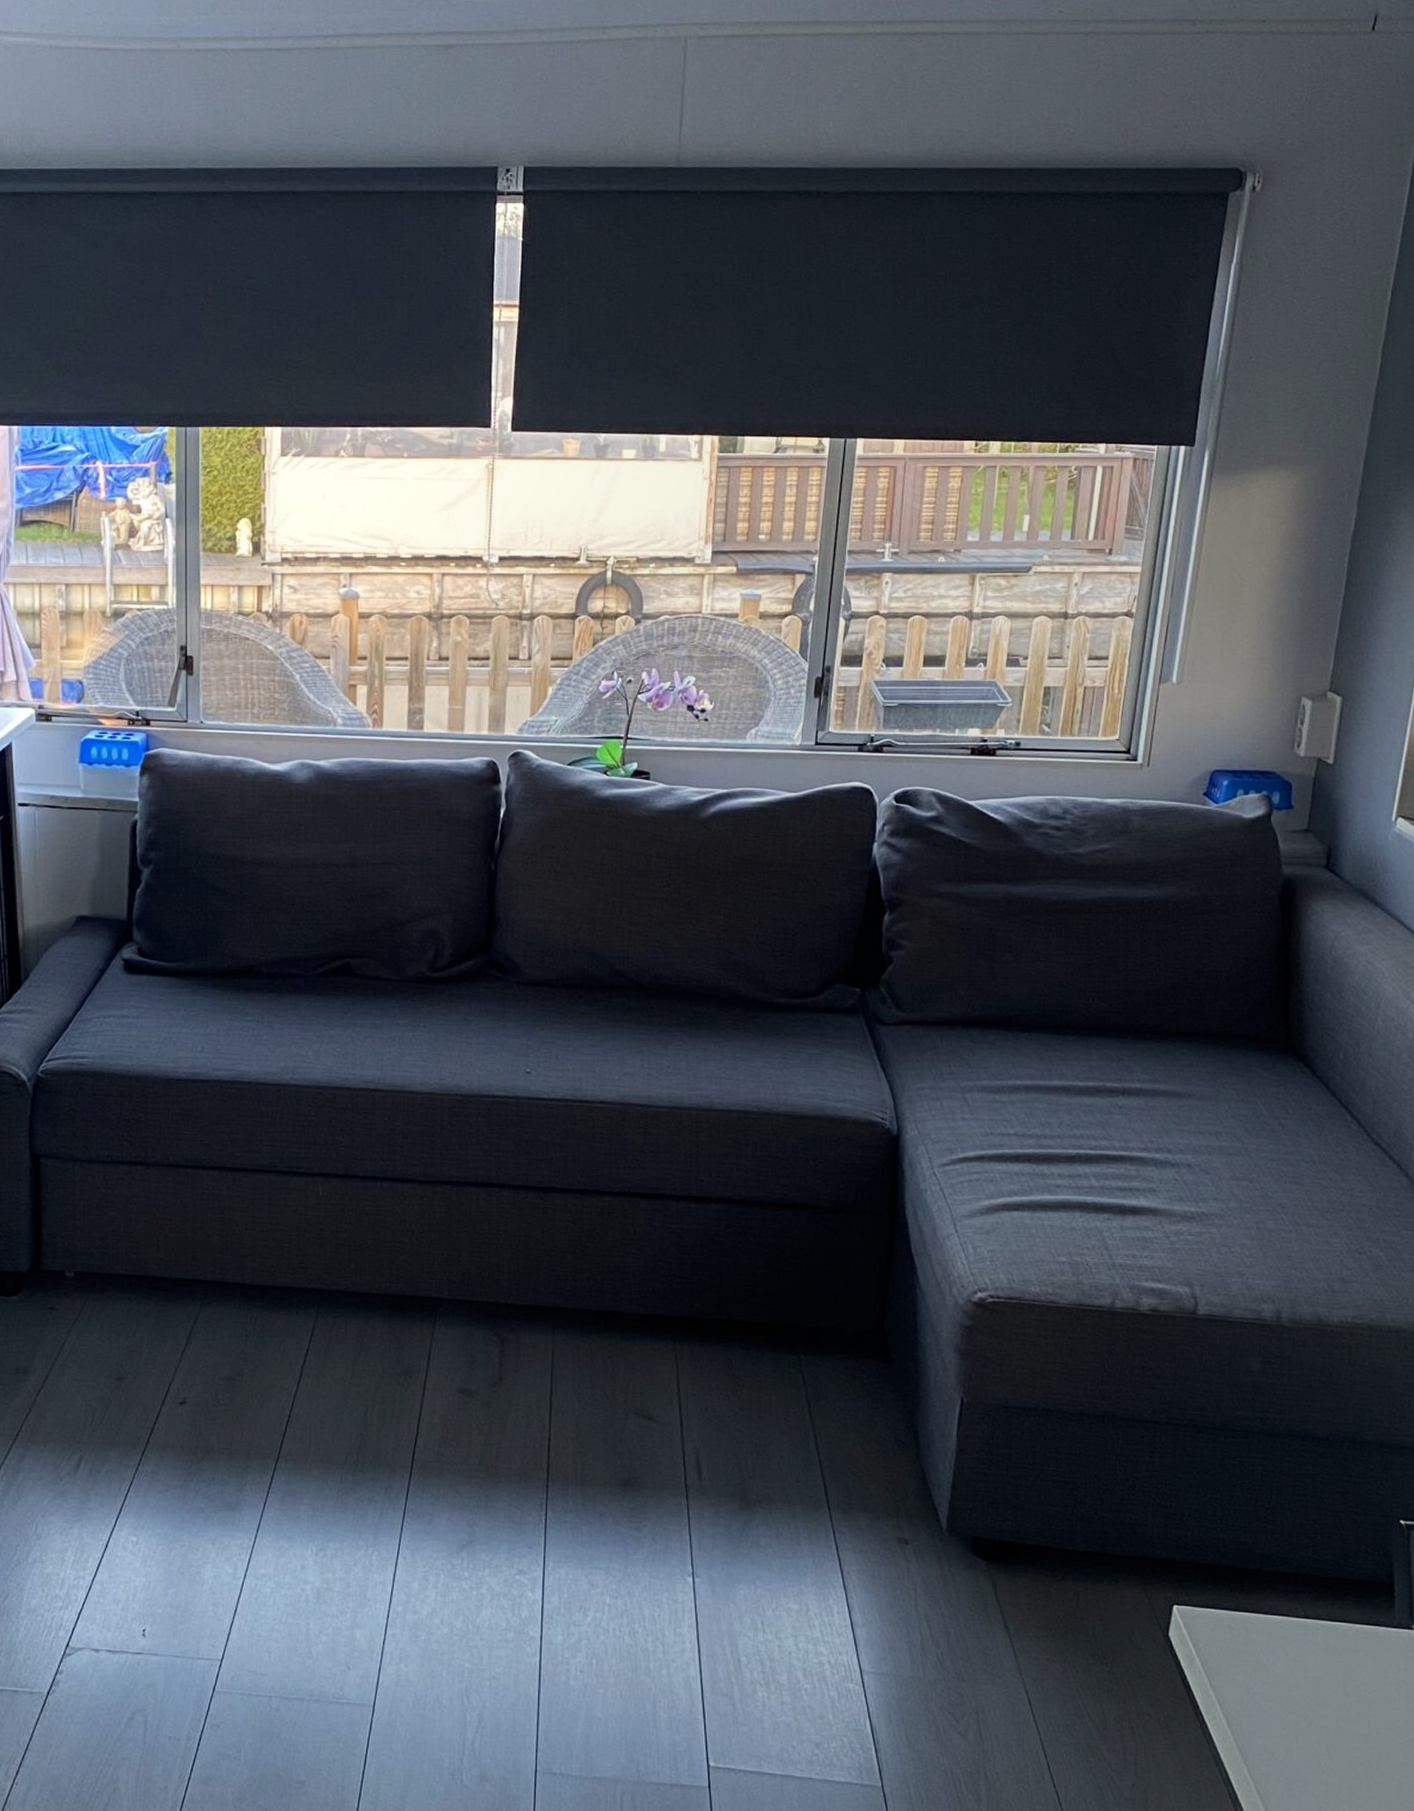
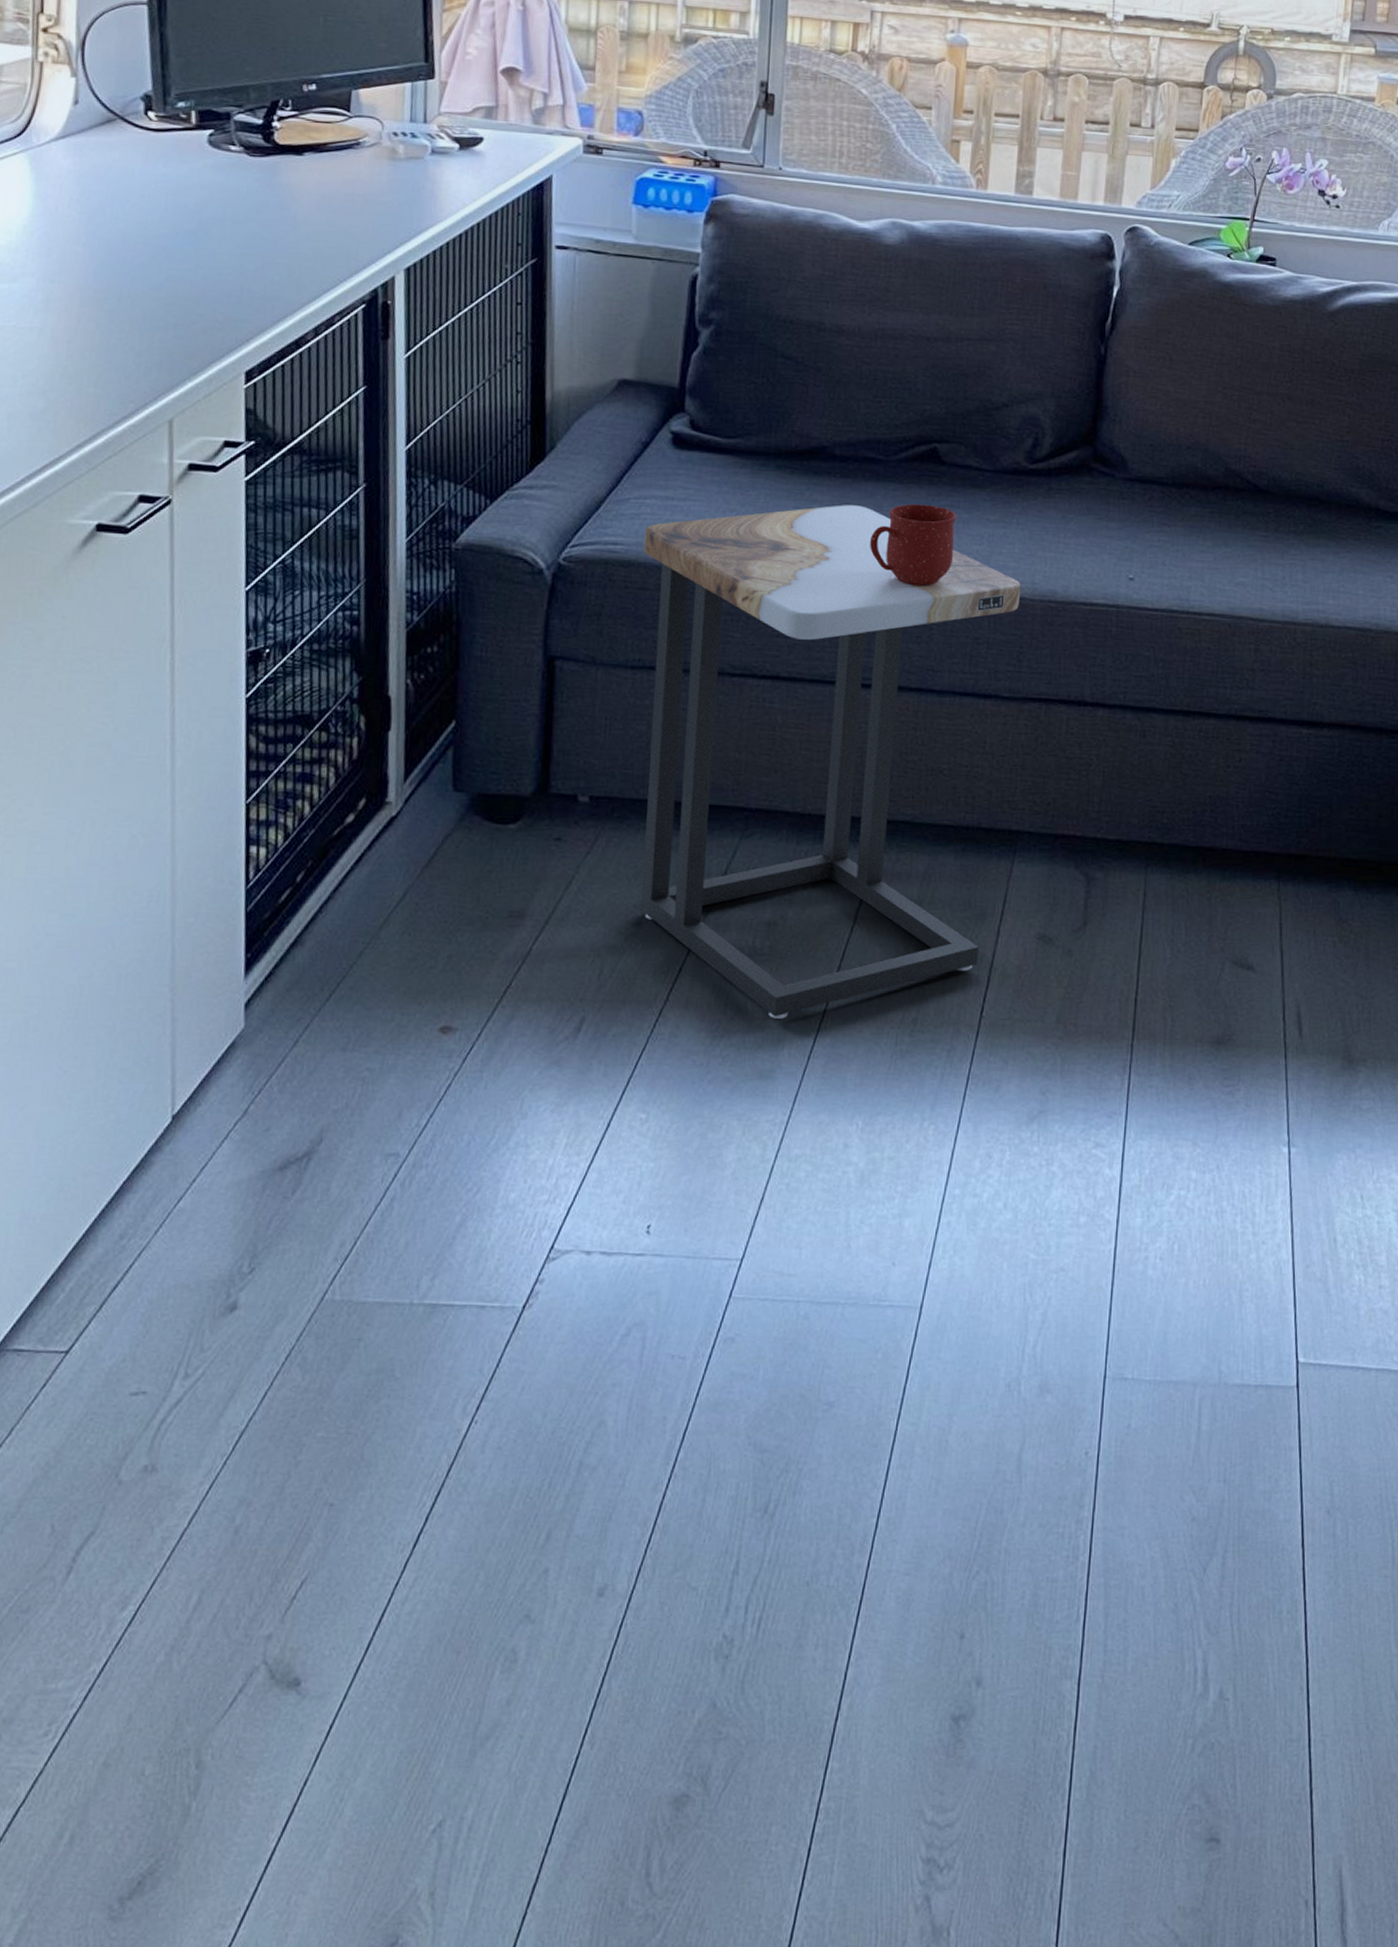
side table: none [107,1016,430,1459] -> present [641,505,1021,1019]
mug: none [295,1012,371,1085] -> present [869,503,957,587]

